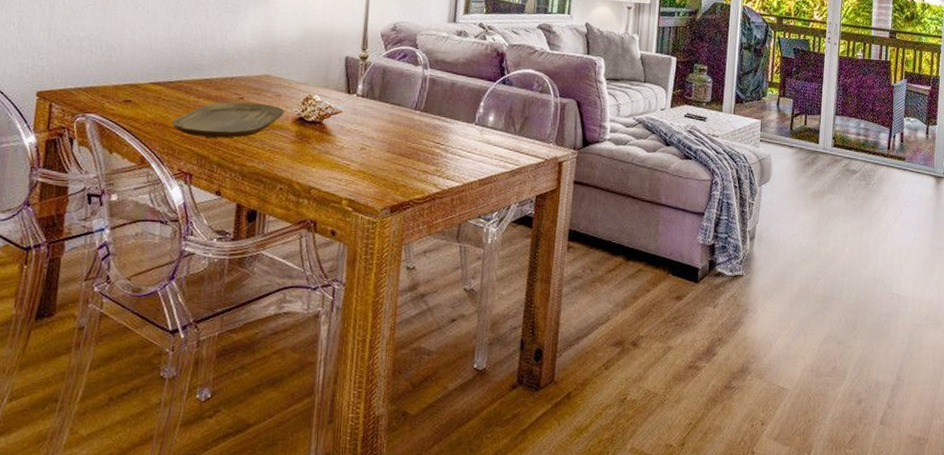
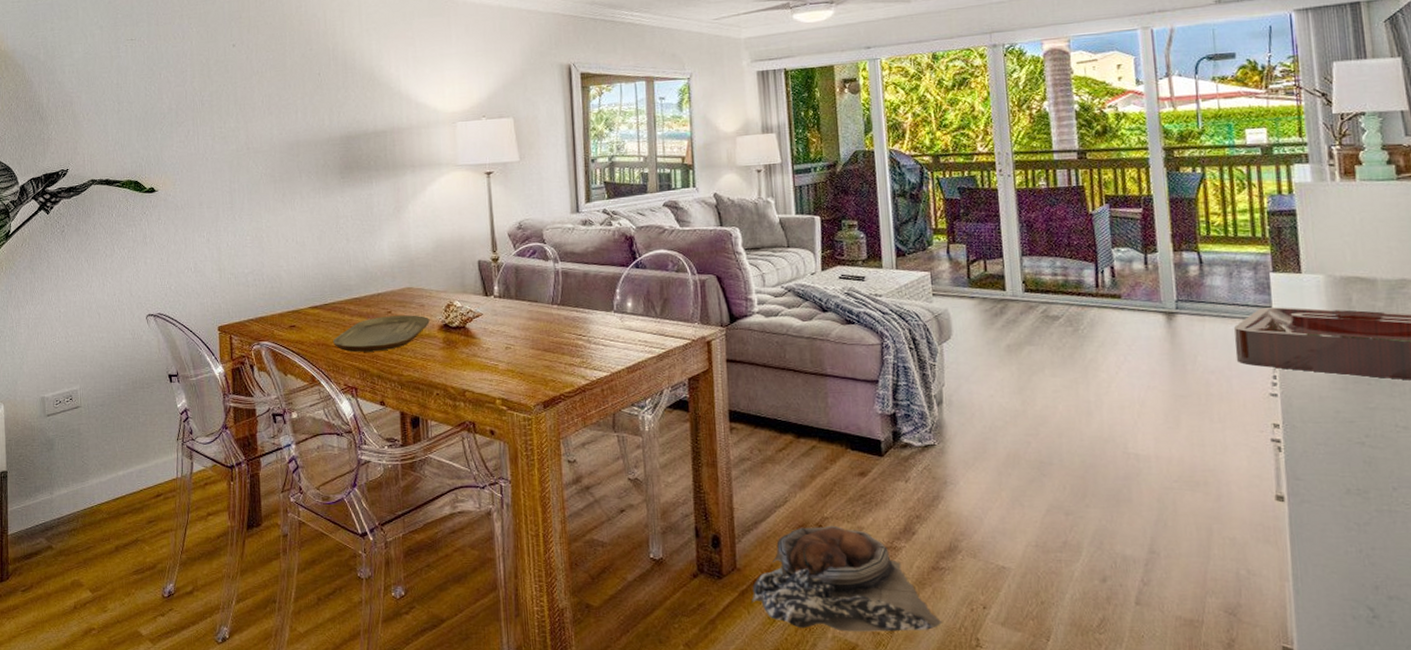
dog bed: none [563,344,727,444] -> present [752,525,943,632]

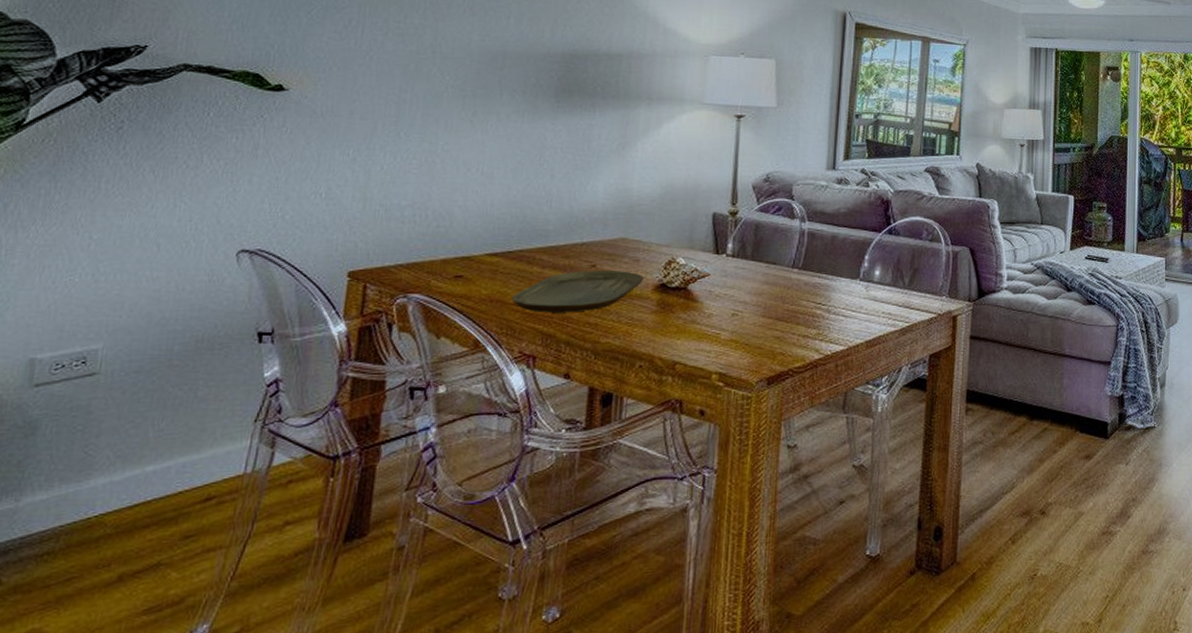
dog bed: present [752,525,943,632] -> none [968,511,1147,624]

